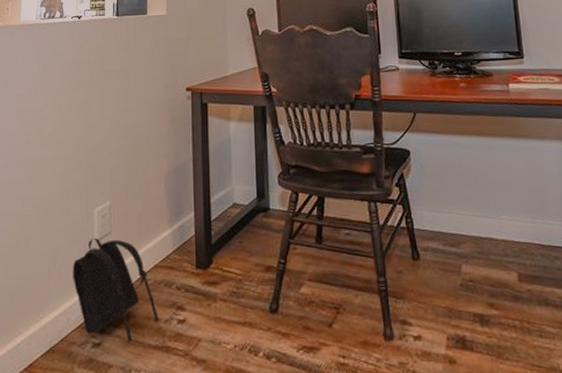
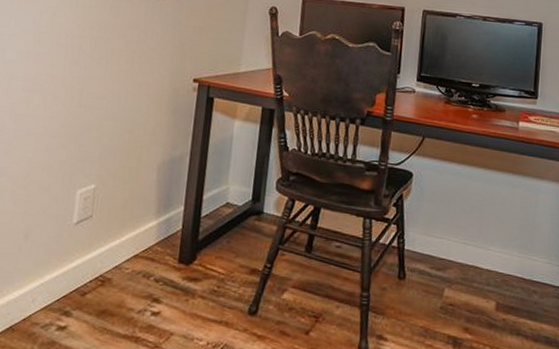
backpack: present [72,238,159,343] -> none [43,220,132,329]

